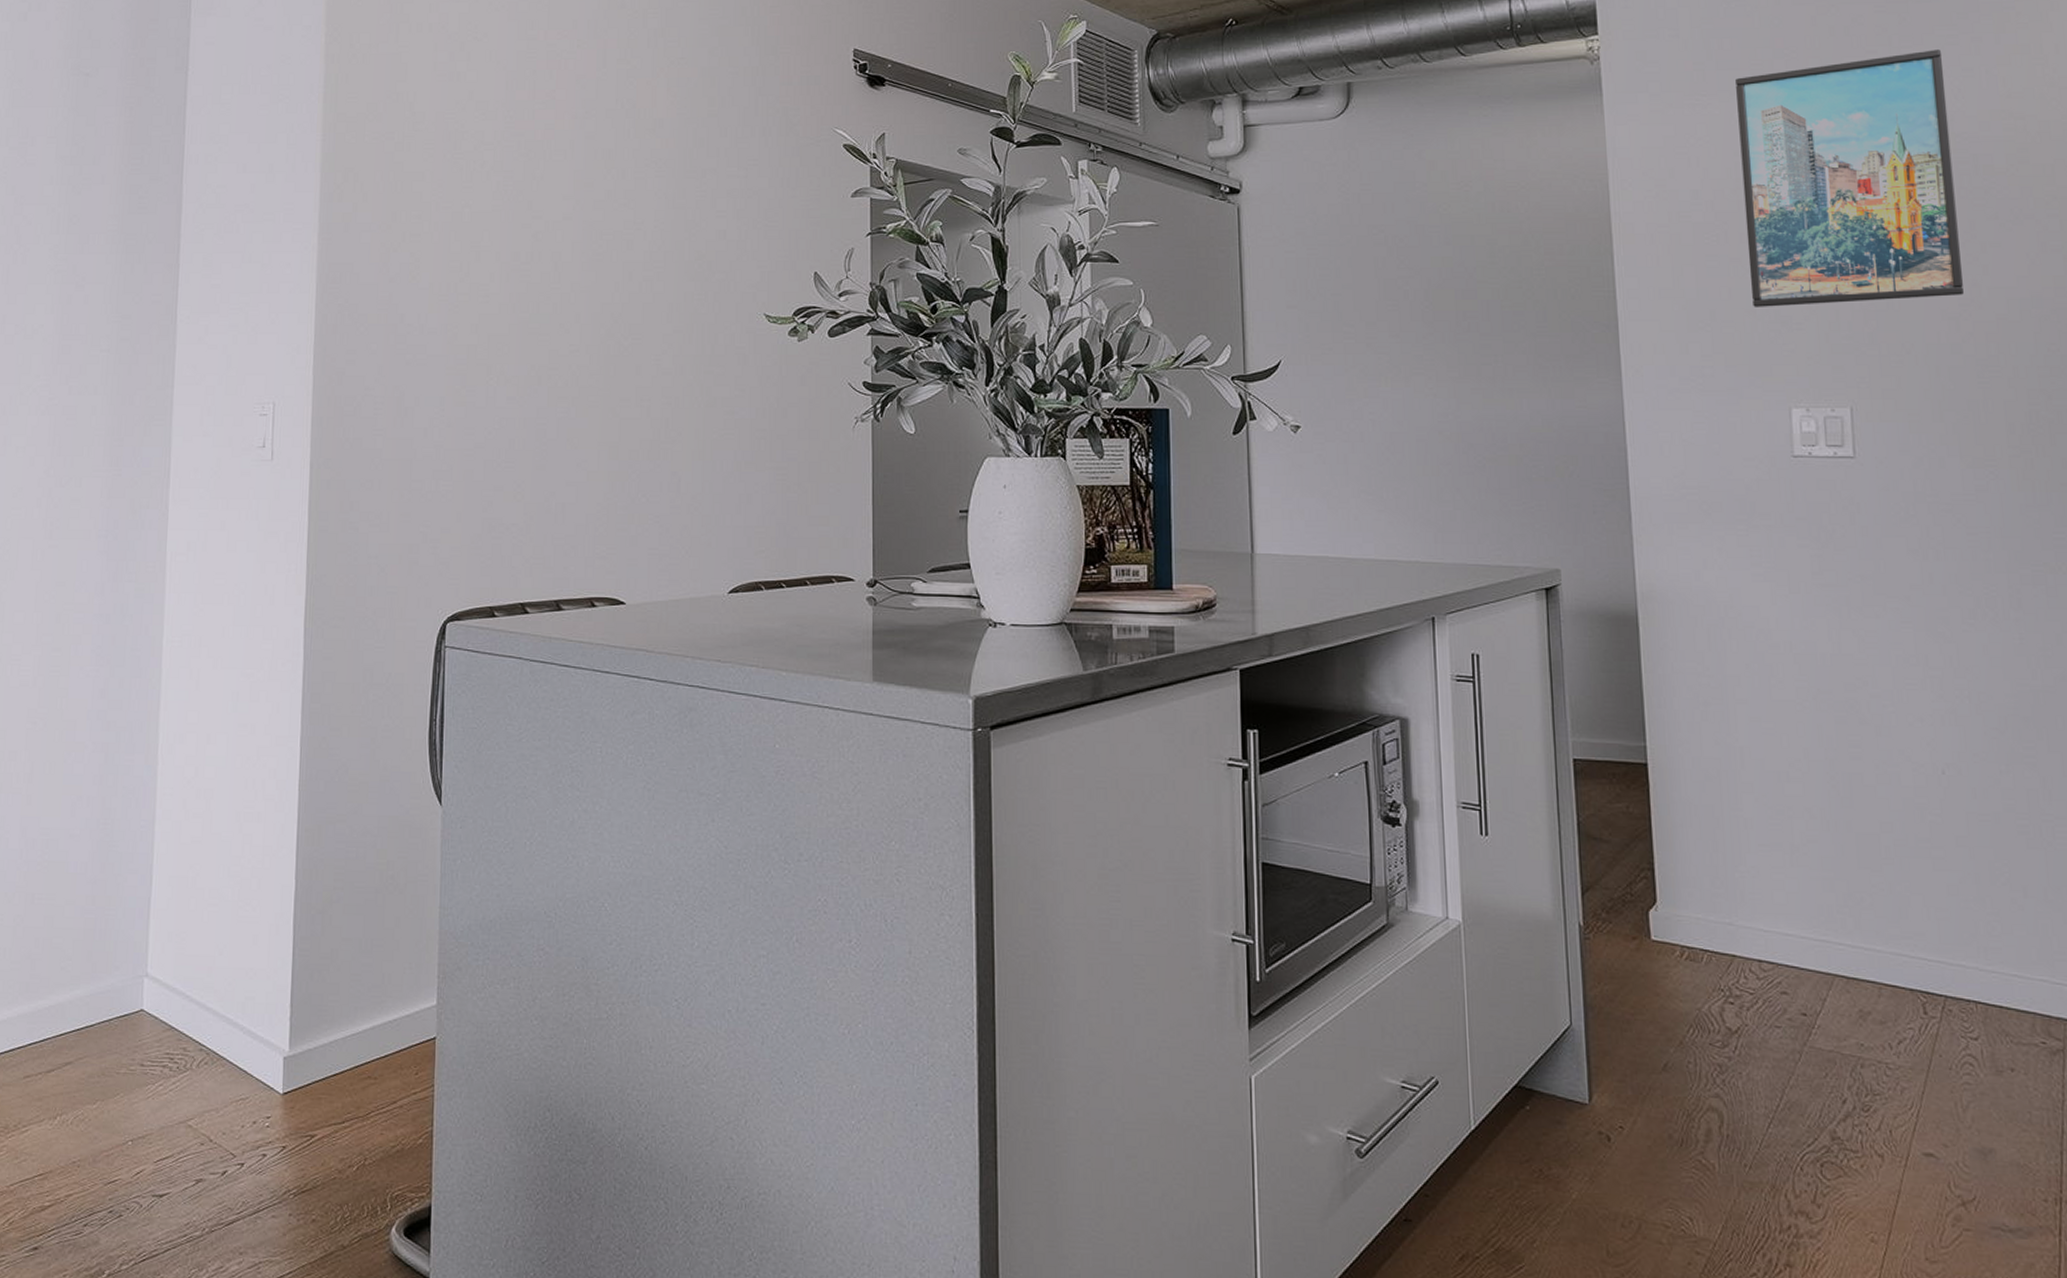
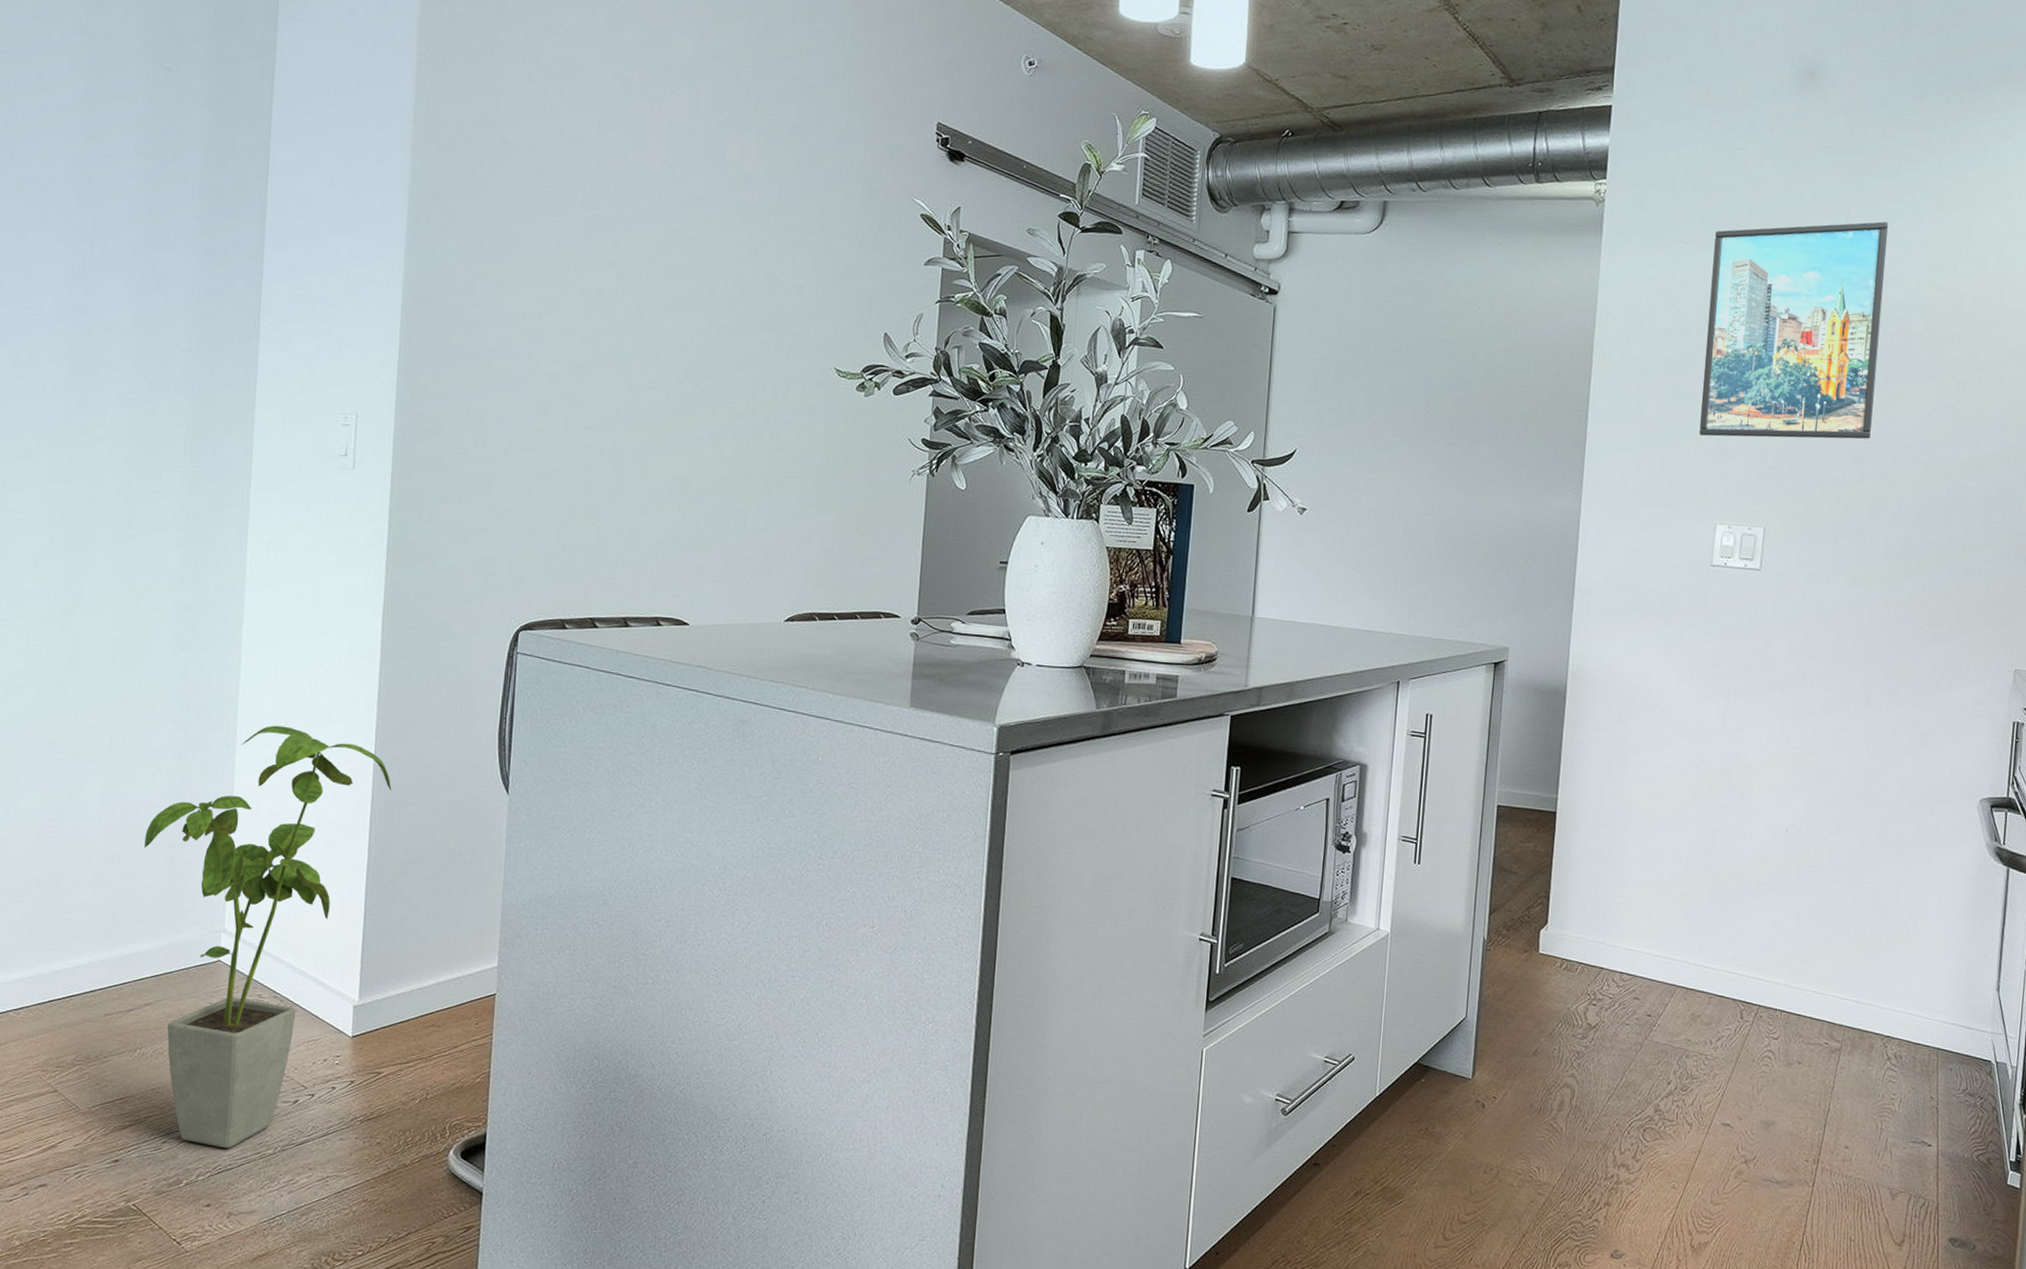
house plant: none [65,742,319,1231] -> present [144,725,392,1149]

